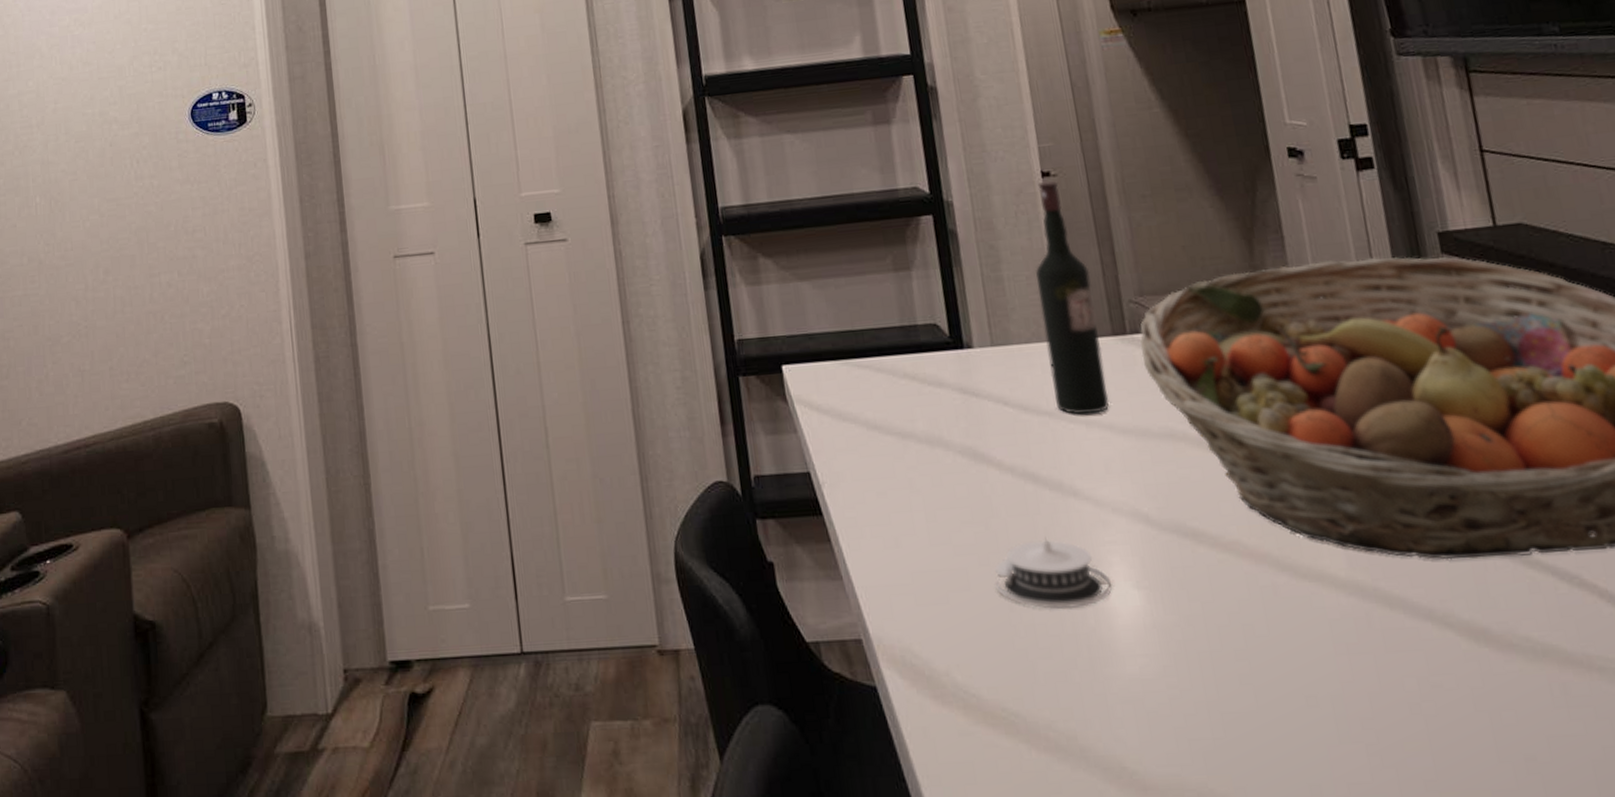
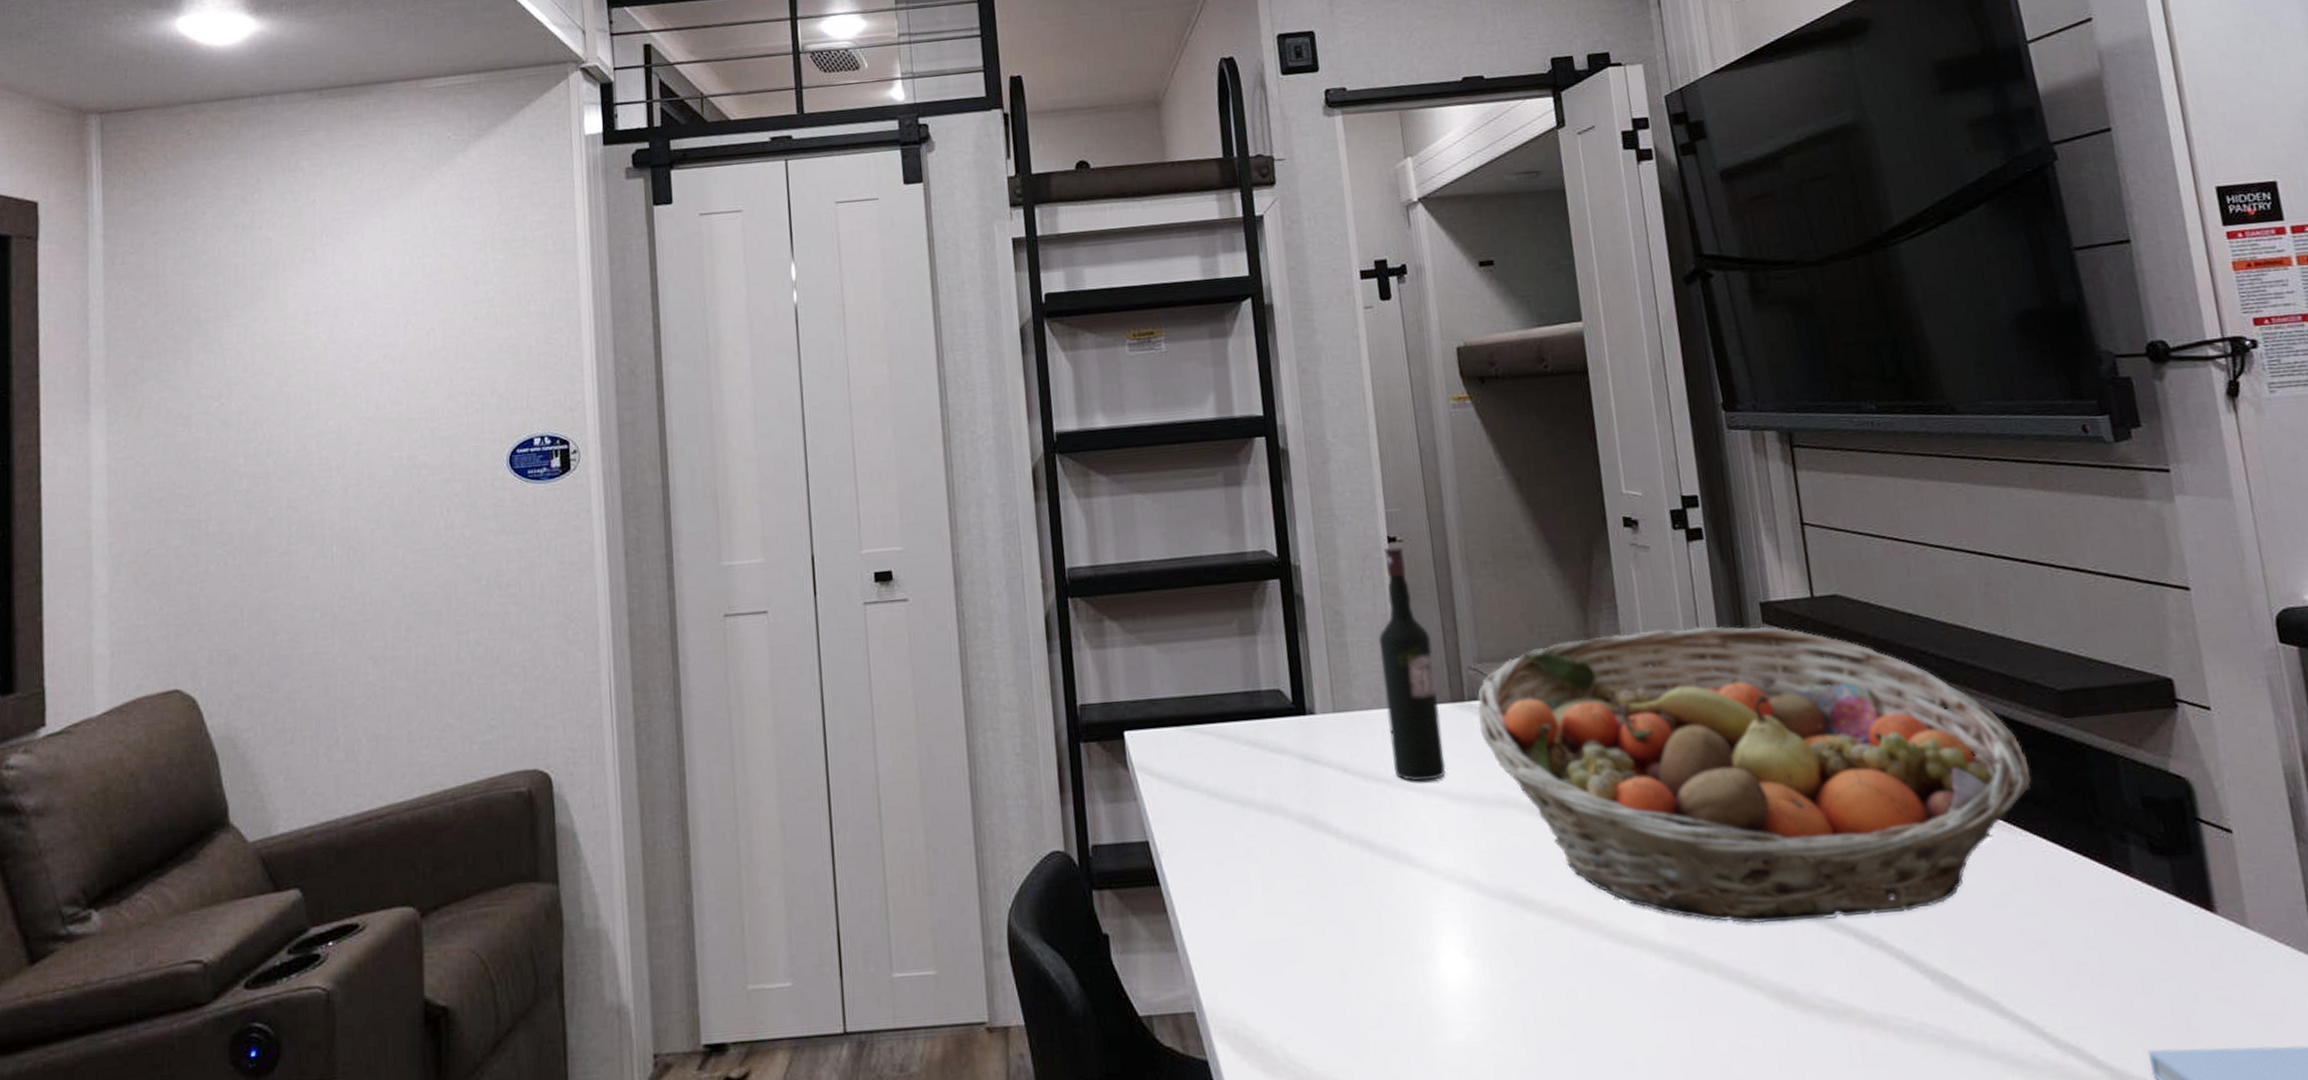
architectural model: present [995,537,1113,609] -> none [1330,905,1443,978]

